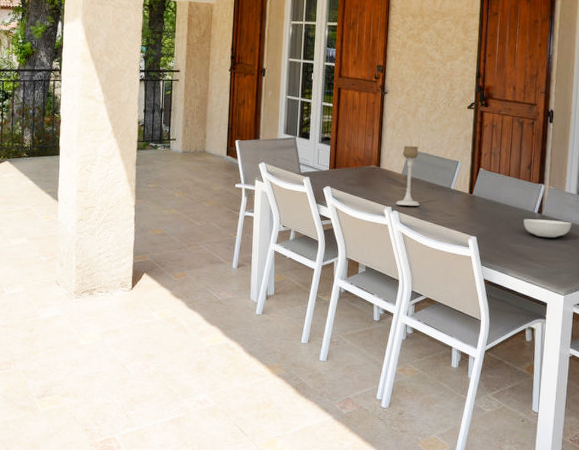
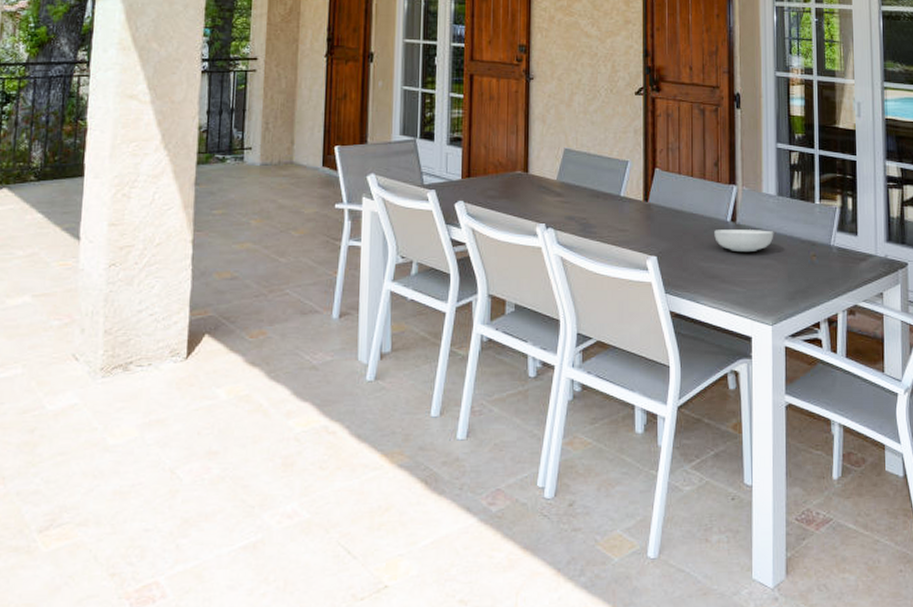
candle holder: present [396,145,420,206] -> none [551,143,582,221]

